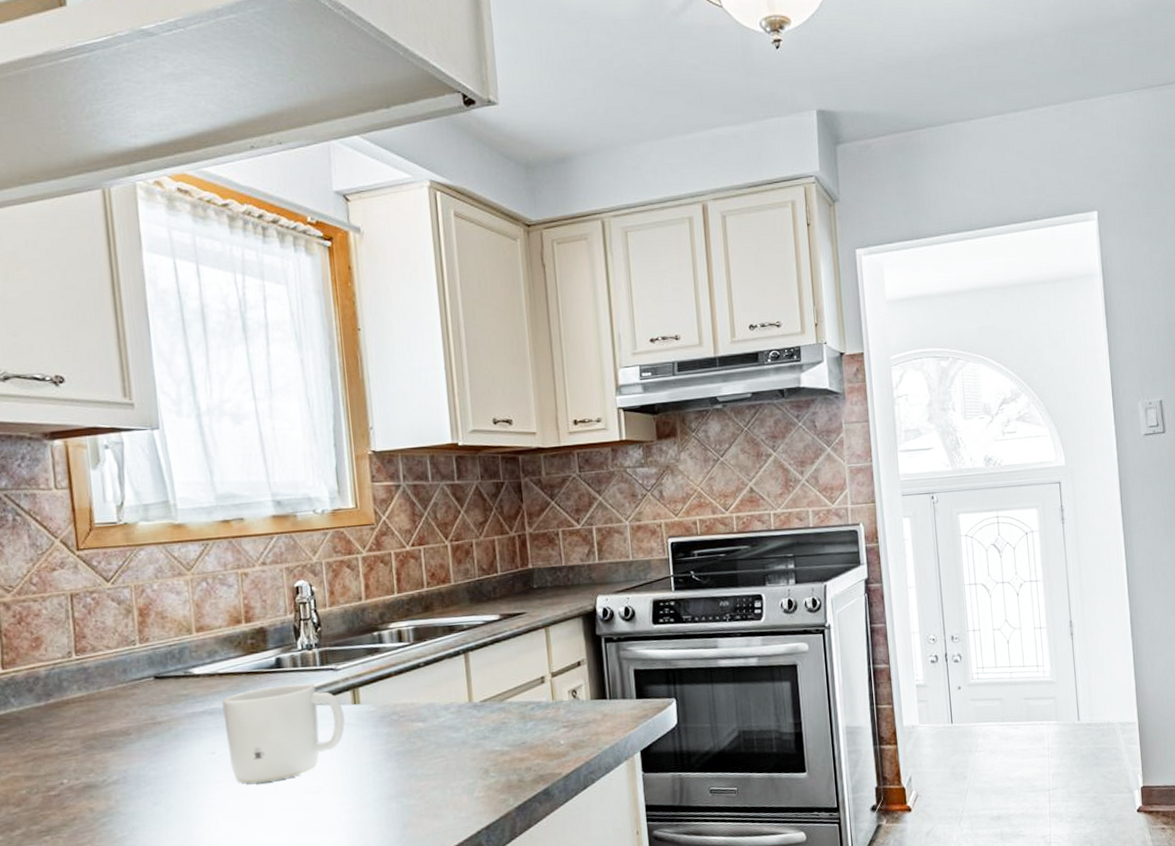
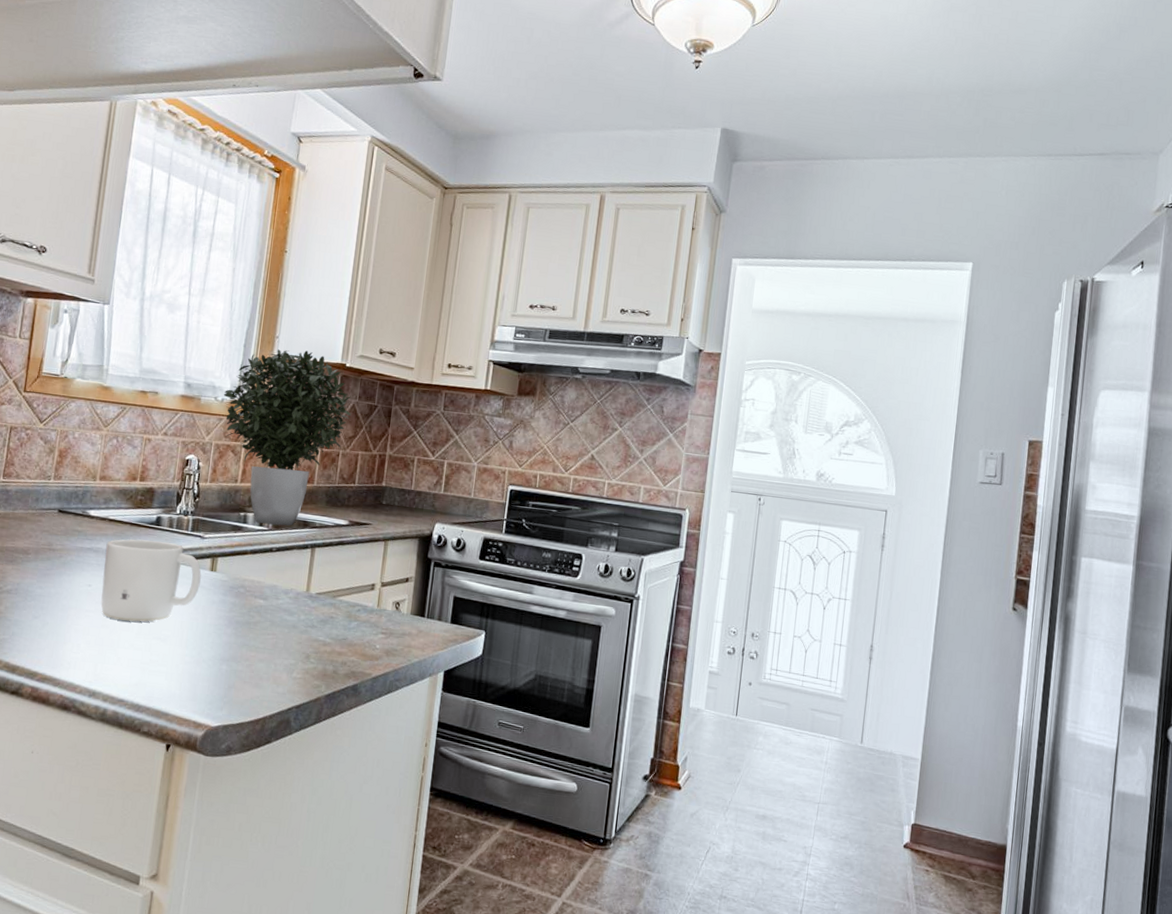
potted plant: none [322,436,476,640] -> present [223,349,351,526]

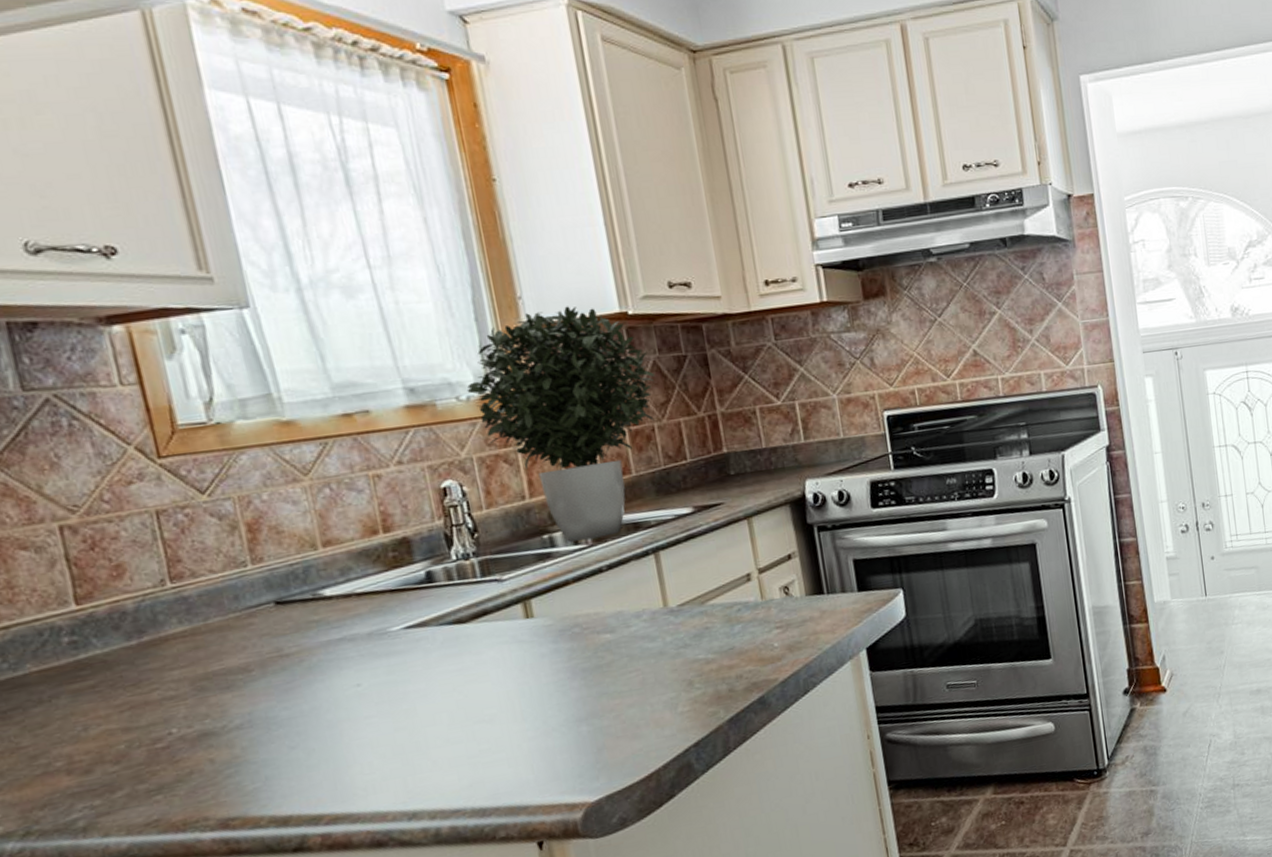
mug: present [100,539,201,622] -> none [363,598,518,717]

